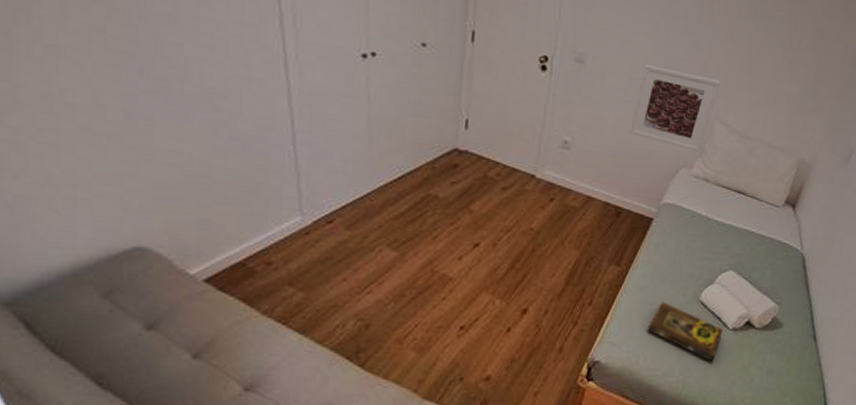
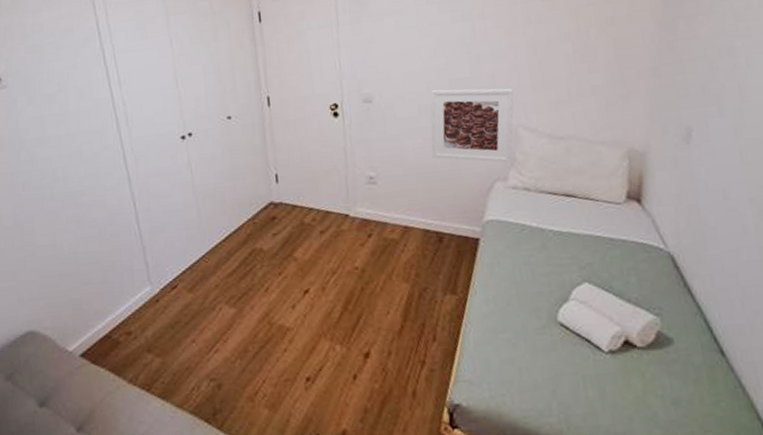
book: present [647,301,723,362] -> none [505,327,598,395]

